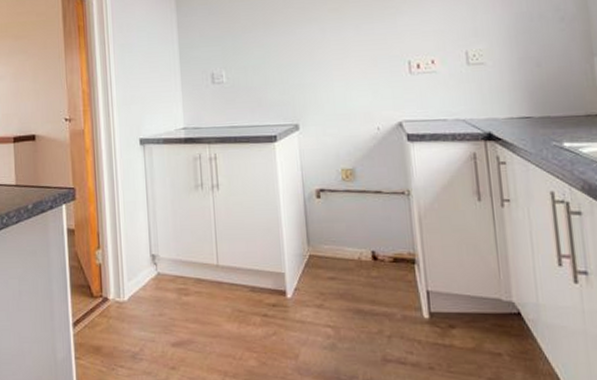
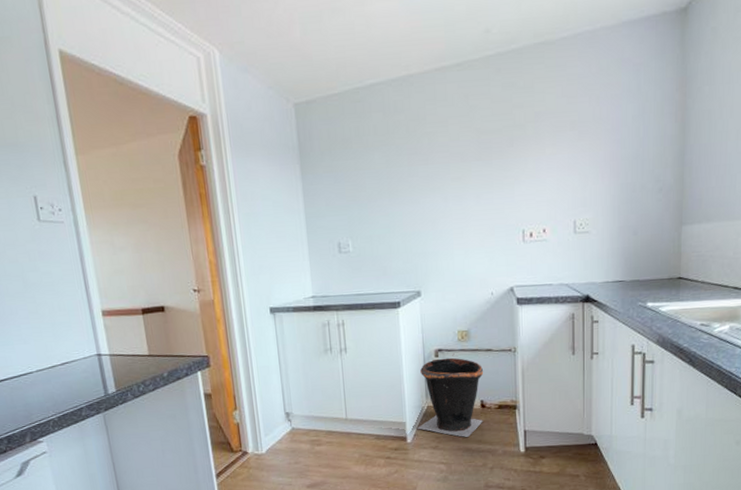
waste bin: none [299,193,376,295] -> present [418,352,484,437]

